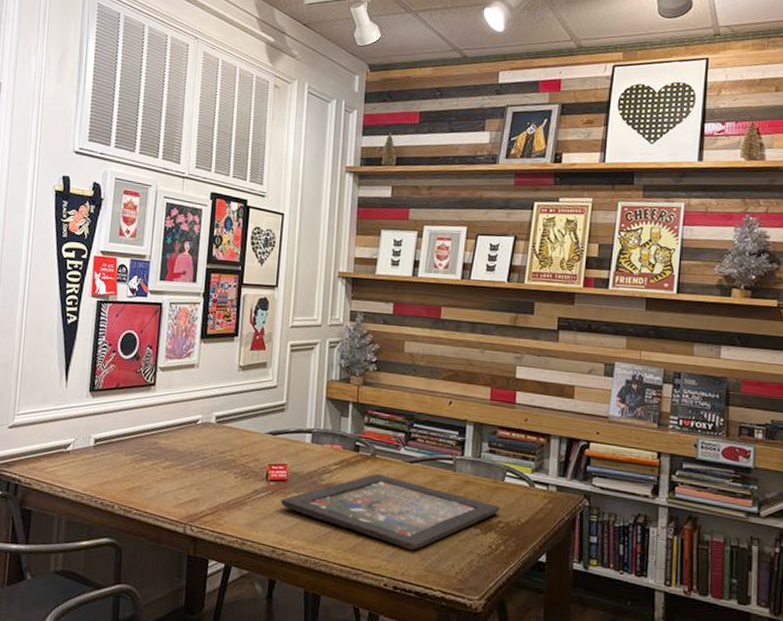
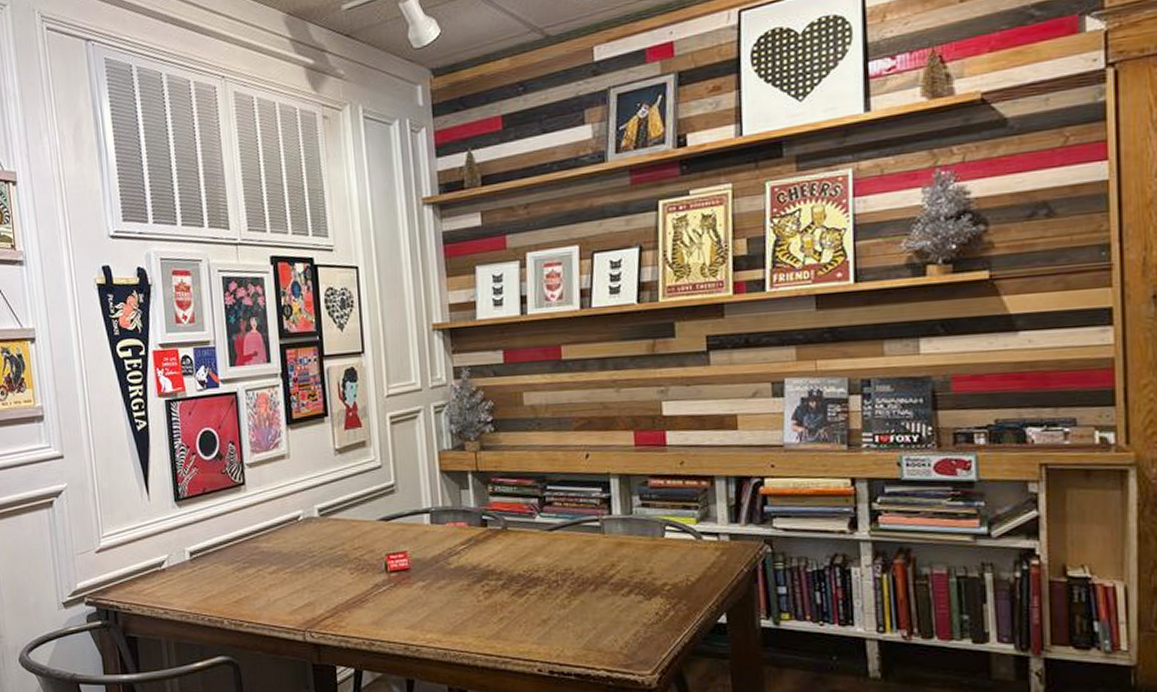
board game: present [280,474,501,551] -> none [405,548,664,629]

